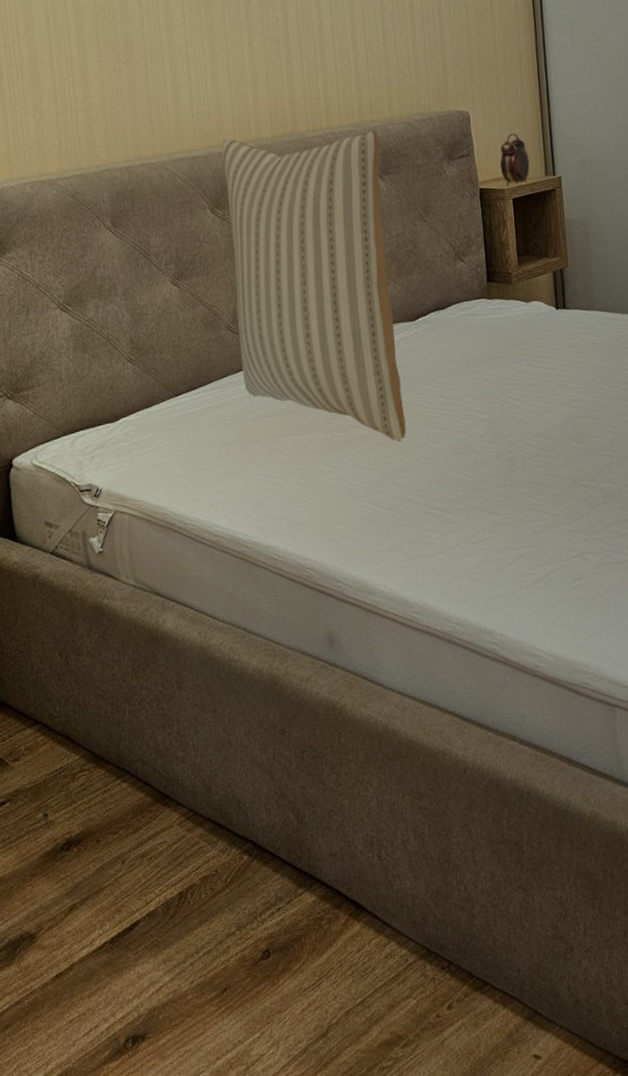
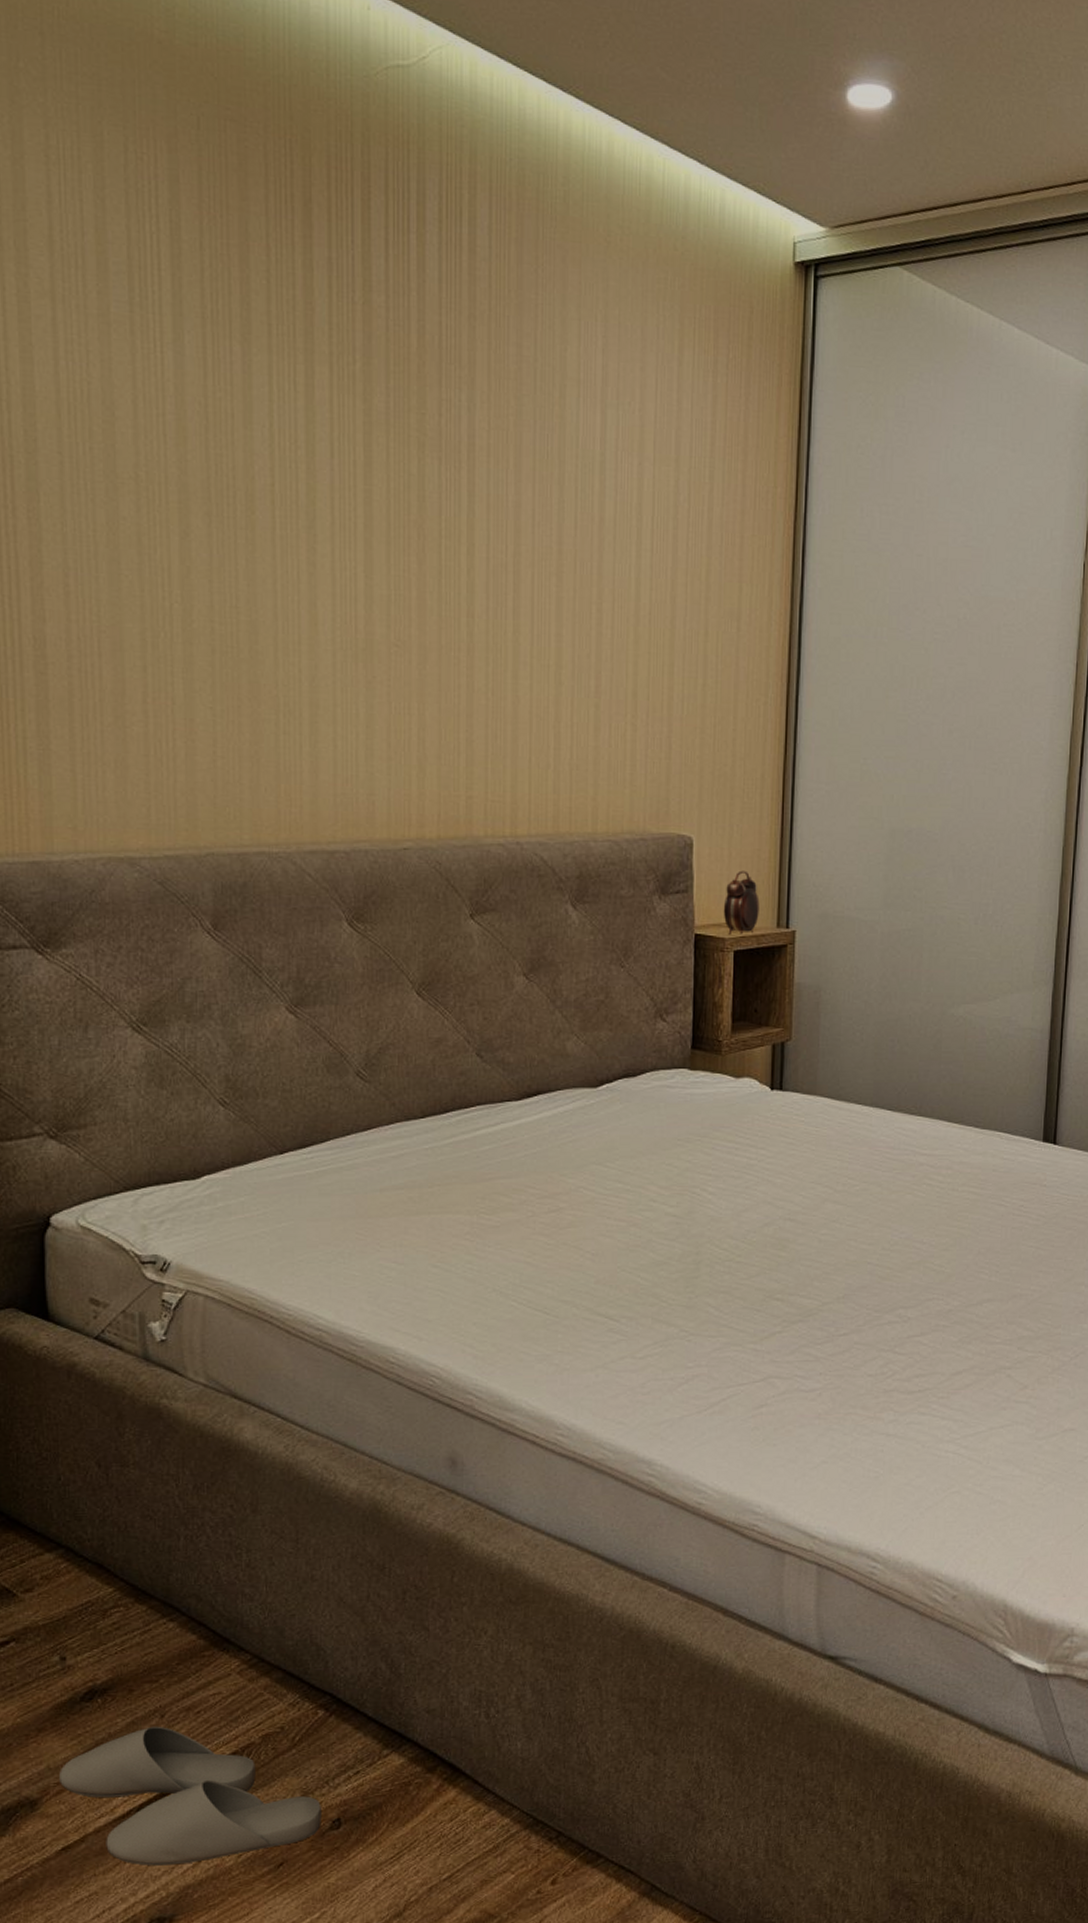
slippers: none [49,870,254,991] -> present [59,1726,323,1866]
pillow: present [221,130,406,440] -> none [369,832,577,1230]

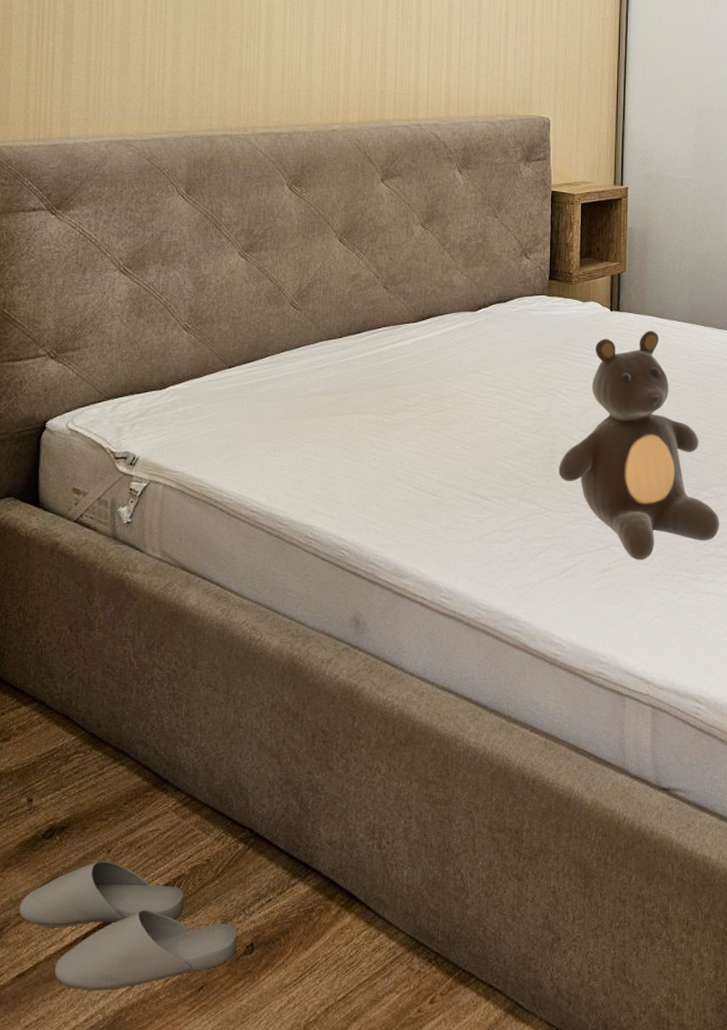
teddy bear: none [703,1116,906,1396] -> present [558,331,720,561]
alarm clock: present [723,870,760,935] -> none [573,142,601,191]

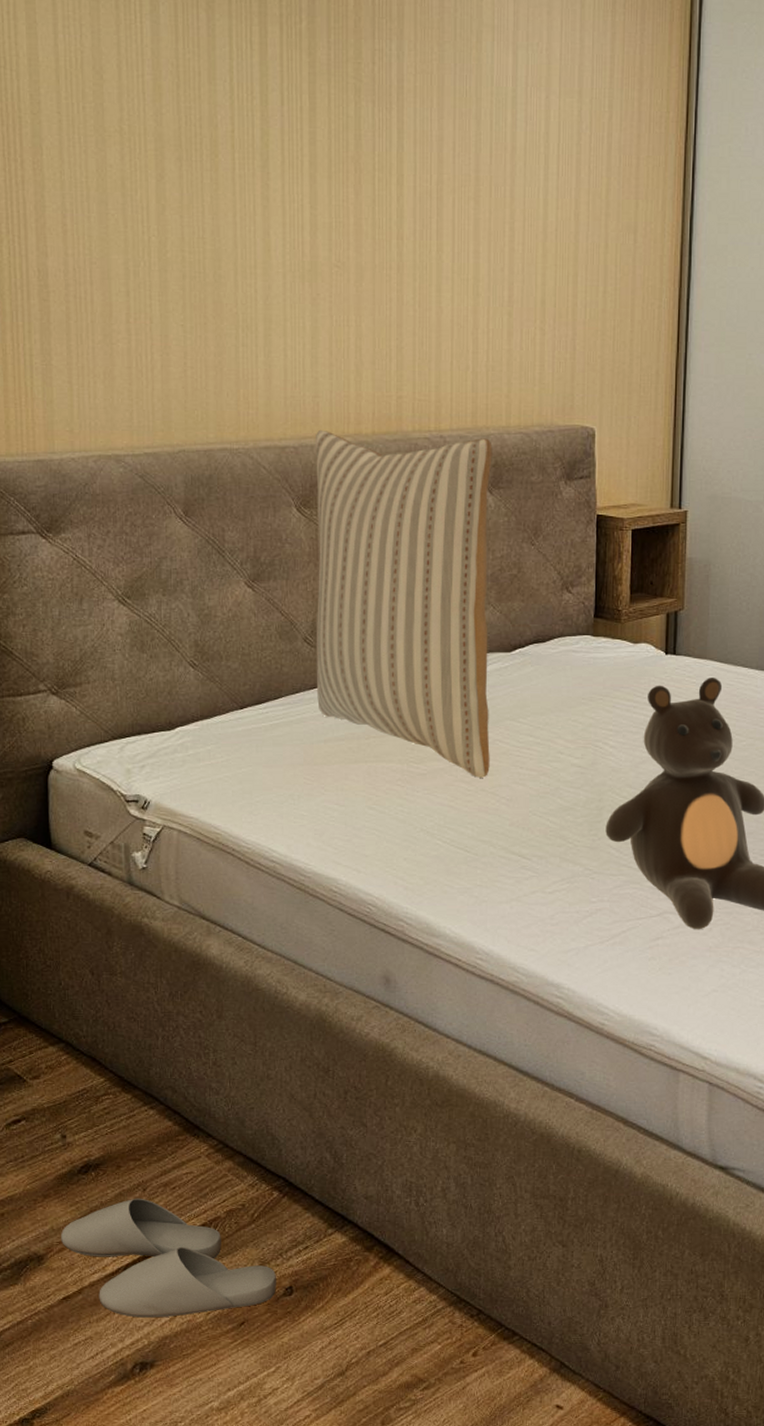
pillow: none [300,118,463,426] -> present [314,429,492,778]

